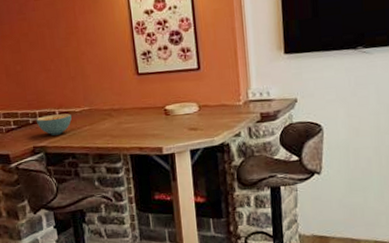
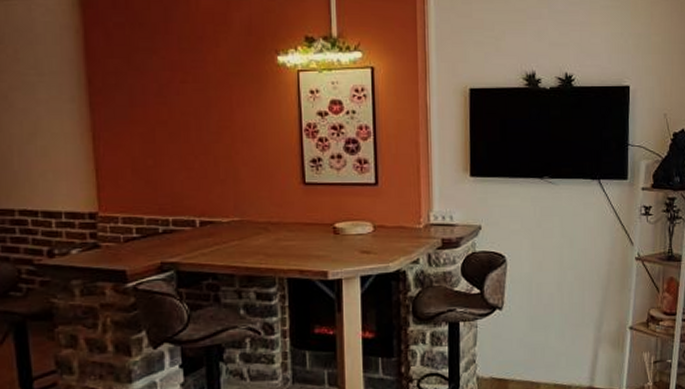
cereal bowl: present [37,113,72,136] -> none [169,224,216,250]

